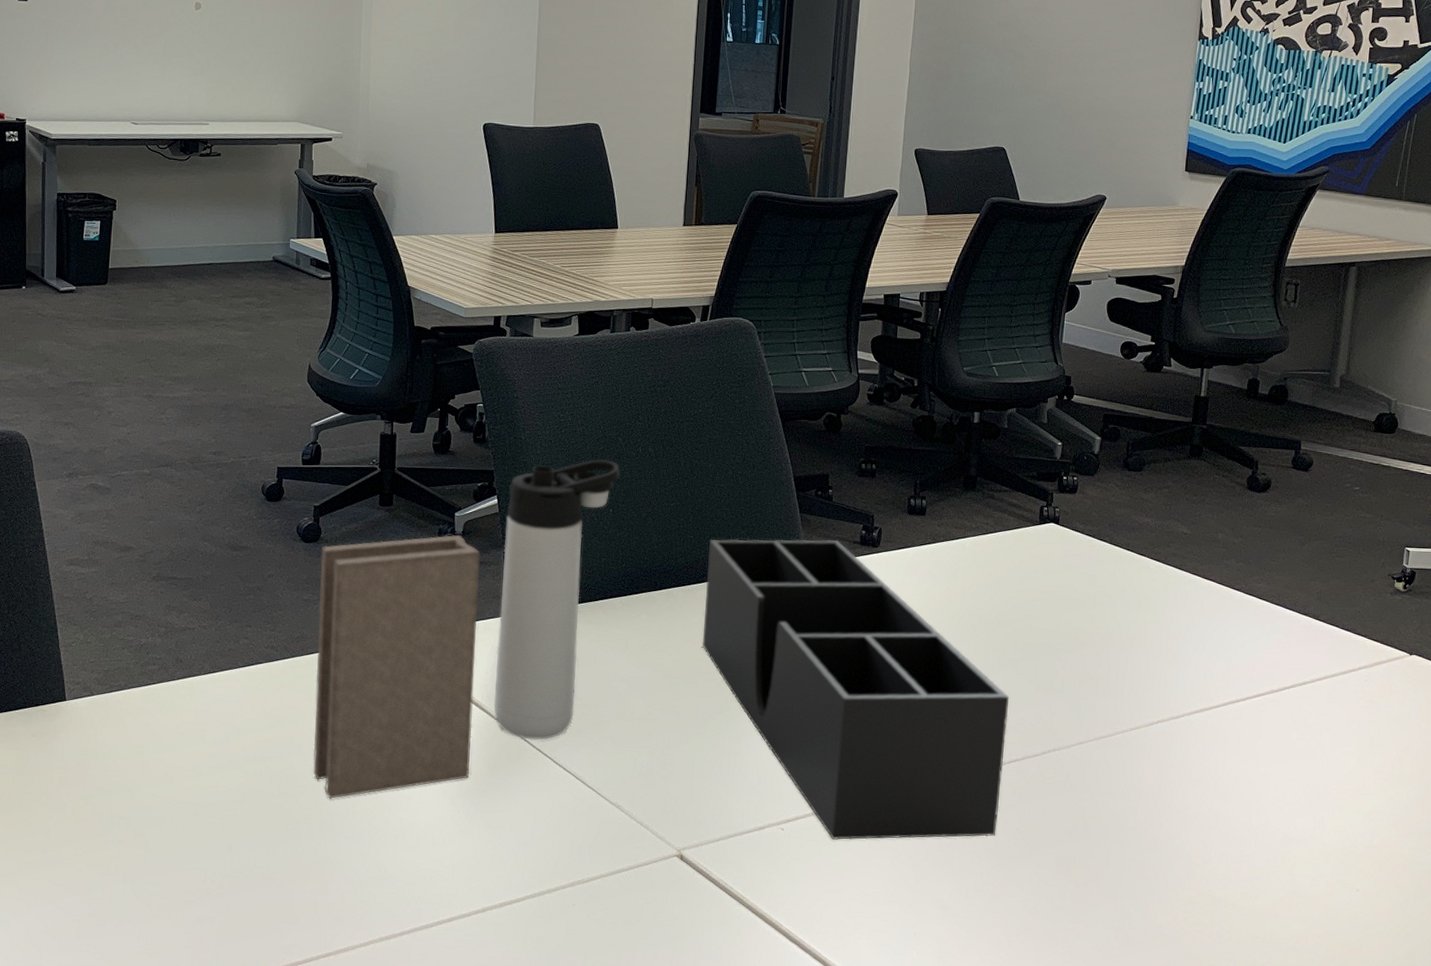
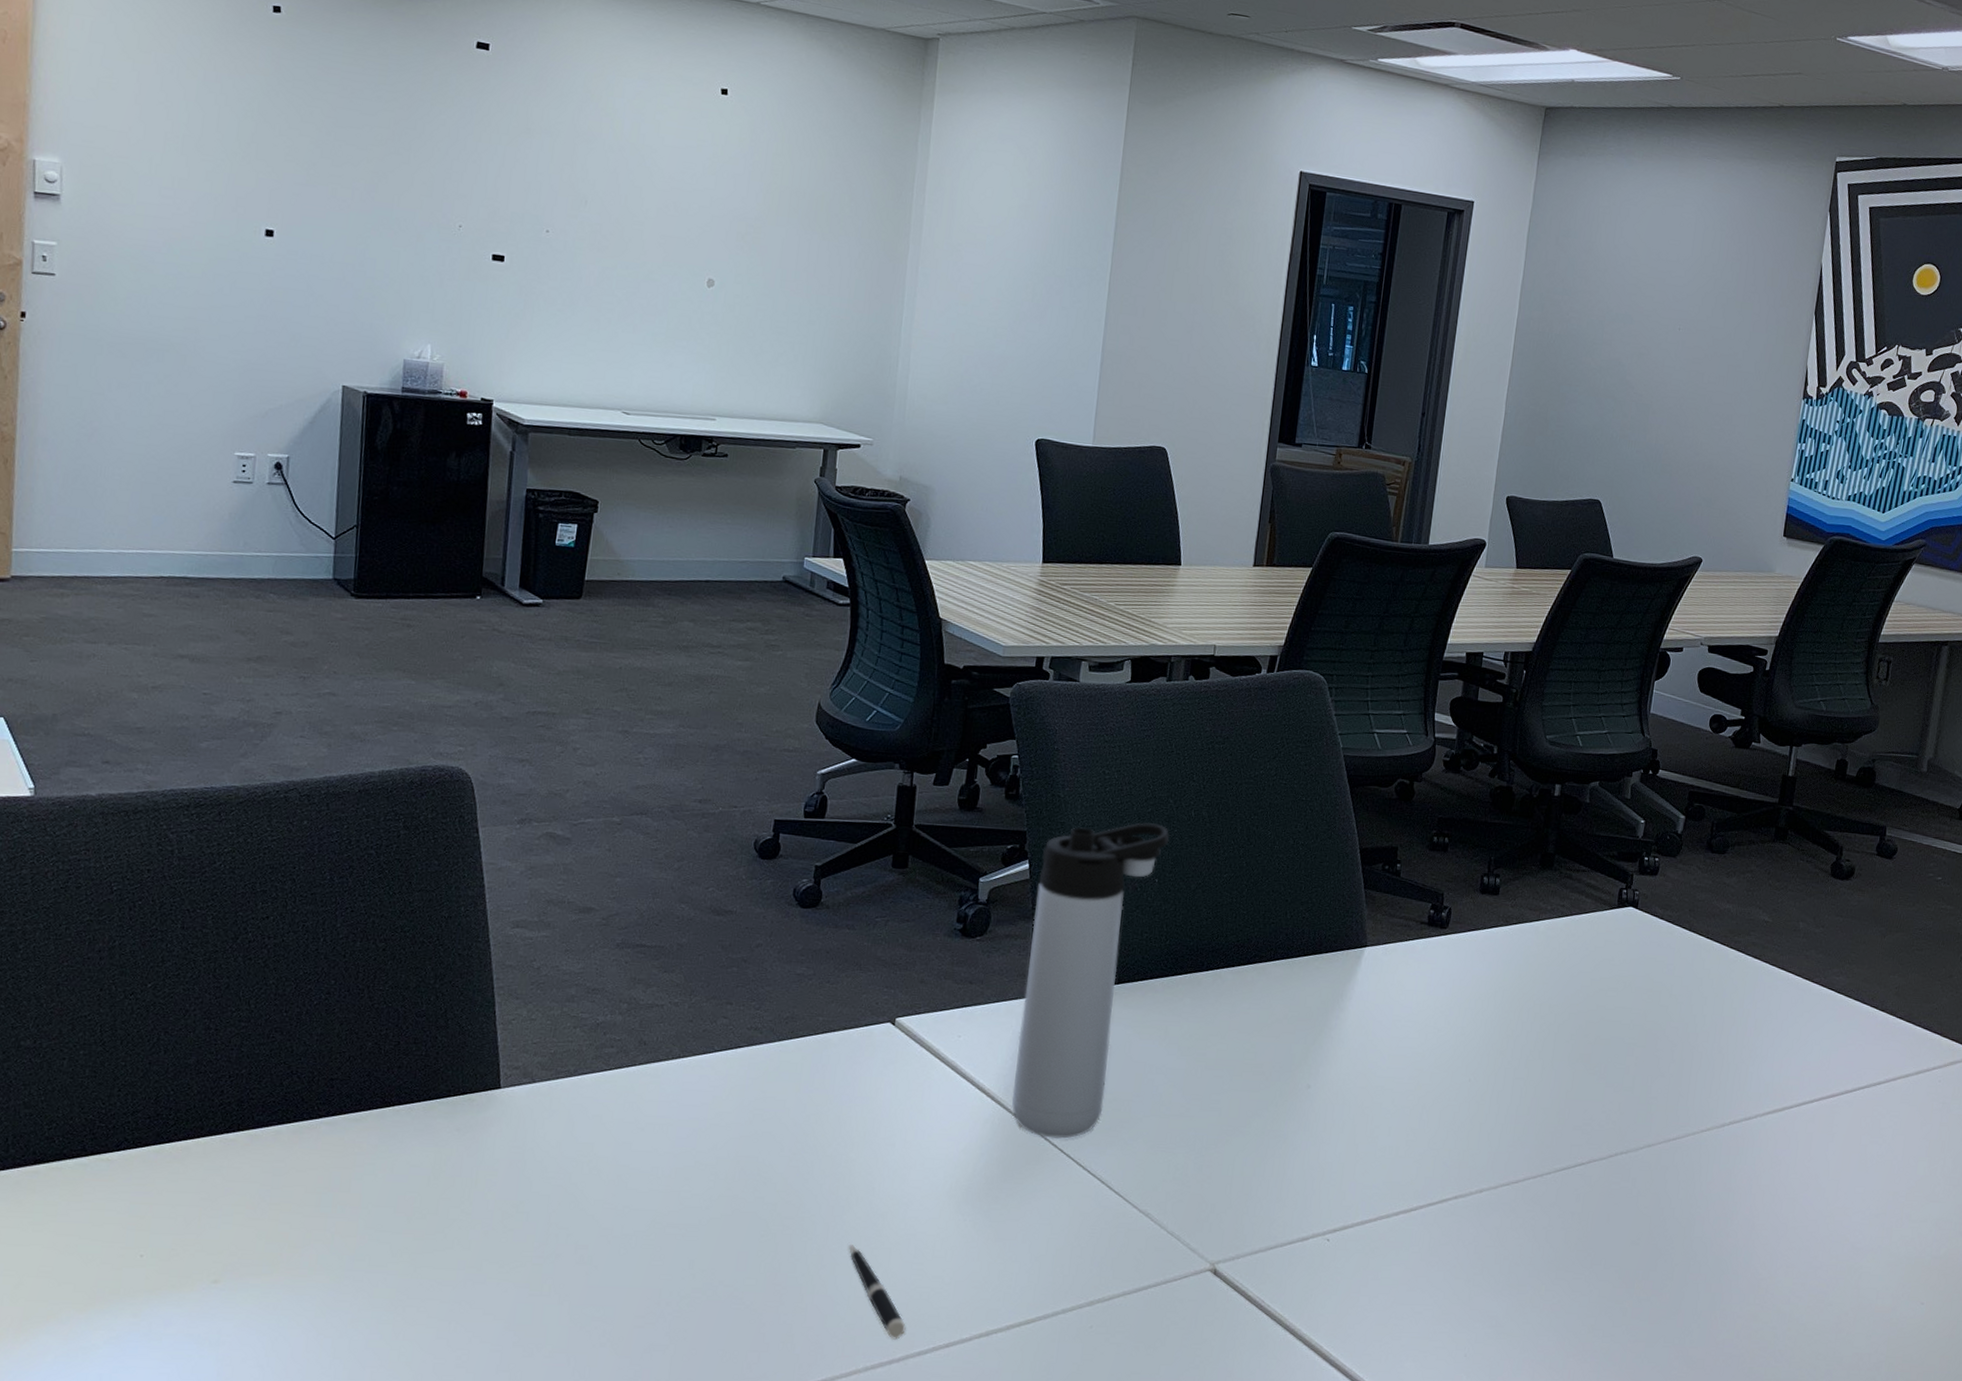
book: present [313,534,480,799] -> none [796,903,1006,1206]
pen: none [360,831,413,915] -> present [848,1243,906,1340]
desk organizer: present [702,539,1009,841] -> none [1250,916,1577,1252]

